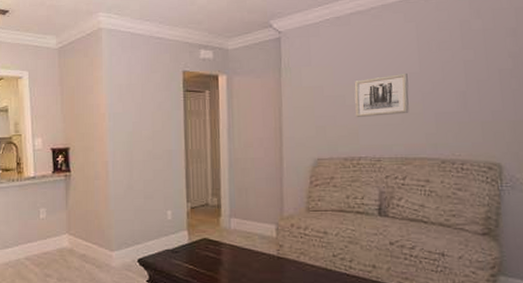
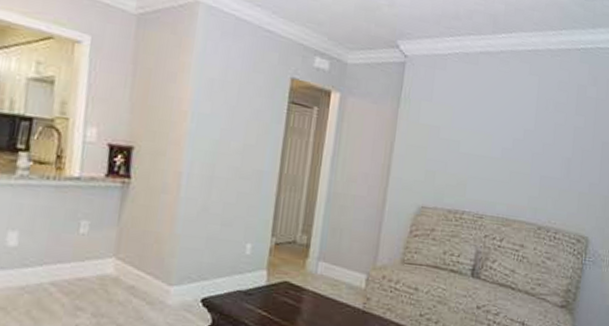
wall art: present [354,74,409,117] -> none [467,127,523,172]

